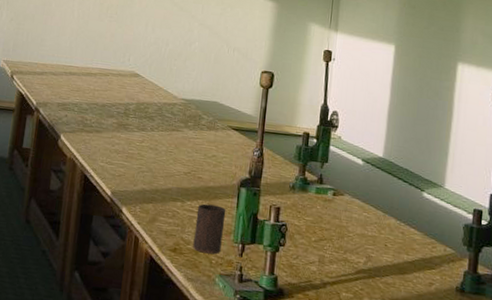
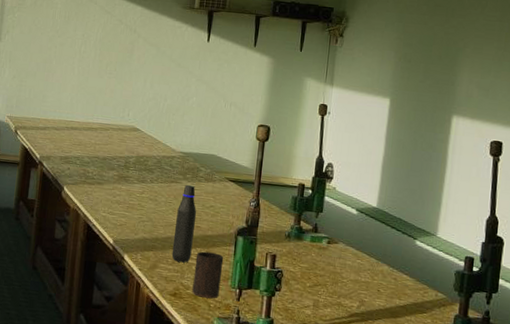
water bottle: none [172,133,199,216] -> present [171,184,197,263]

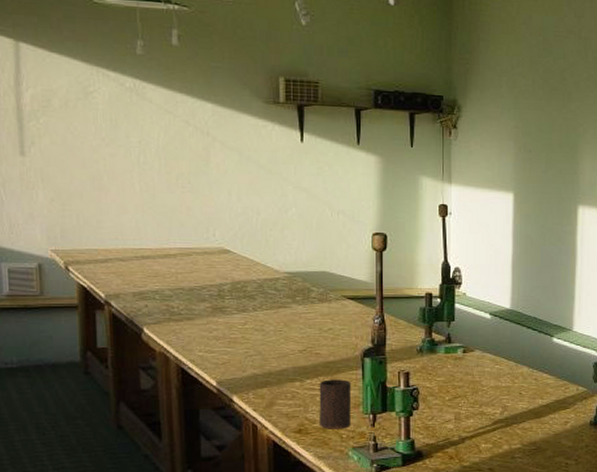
water bottle: present [171,184,197,263] -> none [289,308,314,395]

